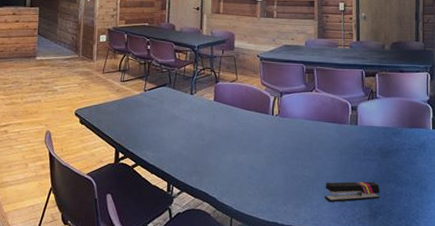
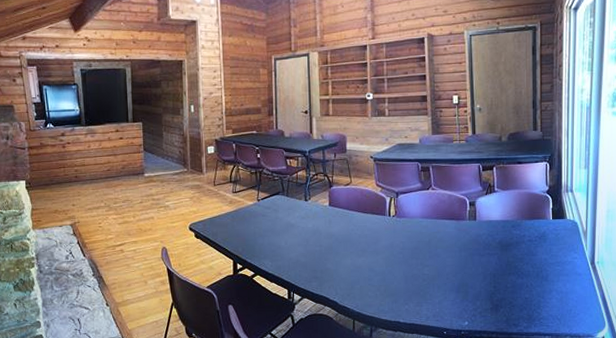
stapler: present [325,181,380,202] -> none [445,275,501,298]

